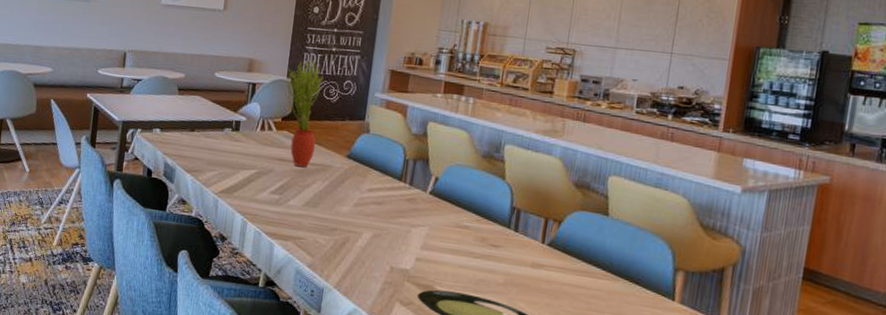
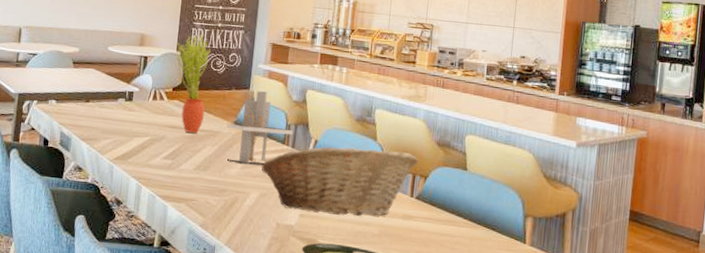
napkin holder: none [338,122,411,204] -> present [226,91,293,166]
fruit basket: none [375,185,552,263] -> present [261,146,418,216]

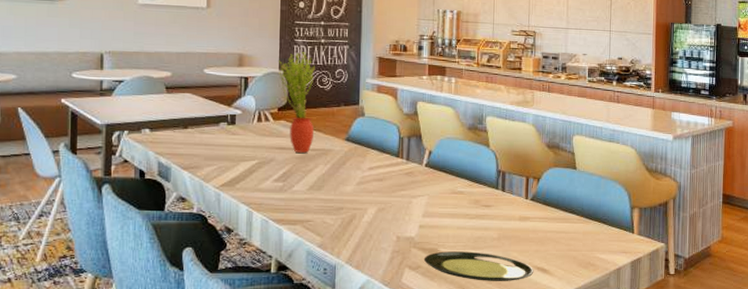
napkin holder: present [226,91,293,166] -> none [338,106,406,181]
fruit basket: present [261,146,418,216] -> none [377,155,530,222]

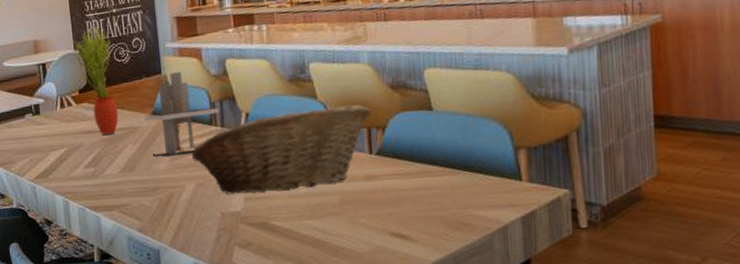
napkin holder: none [338,106,406,181] -> present [144,72,219,158]
fruit basket: none [377,155,530,222] -> present [191,104,371,195]
plate: present [423,251,534,281] -> none [254,221,390,255]

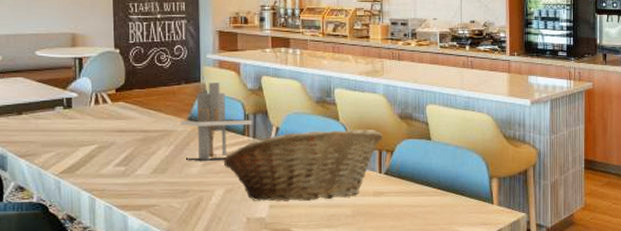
potted plant: present [73,26,119,135] -> none [114,29,154,135]

